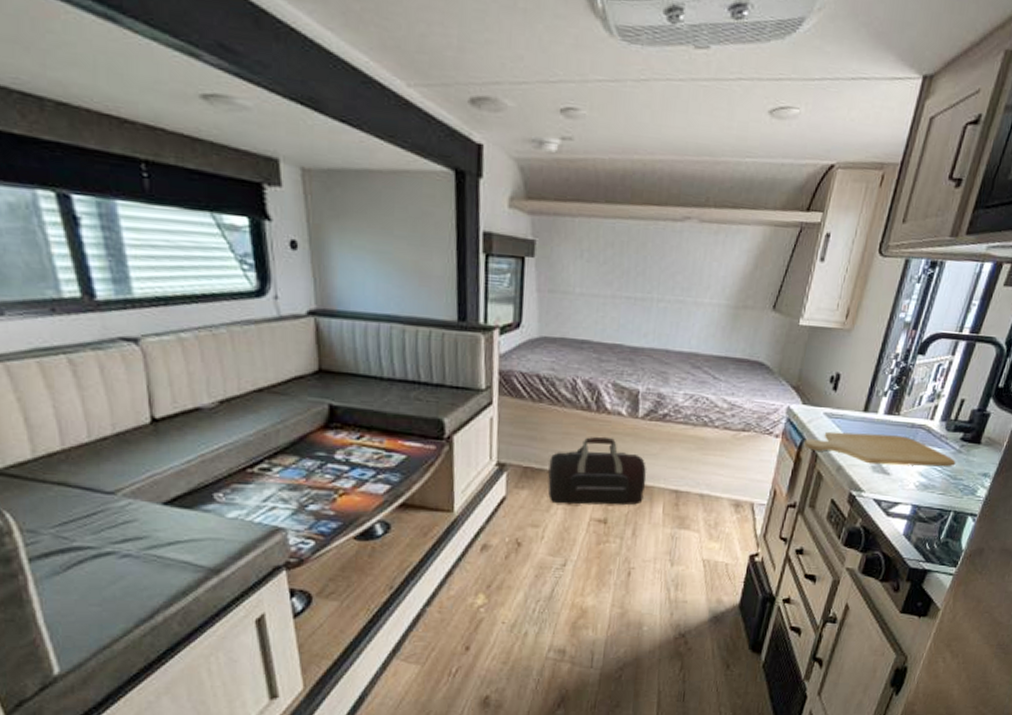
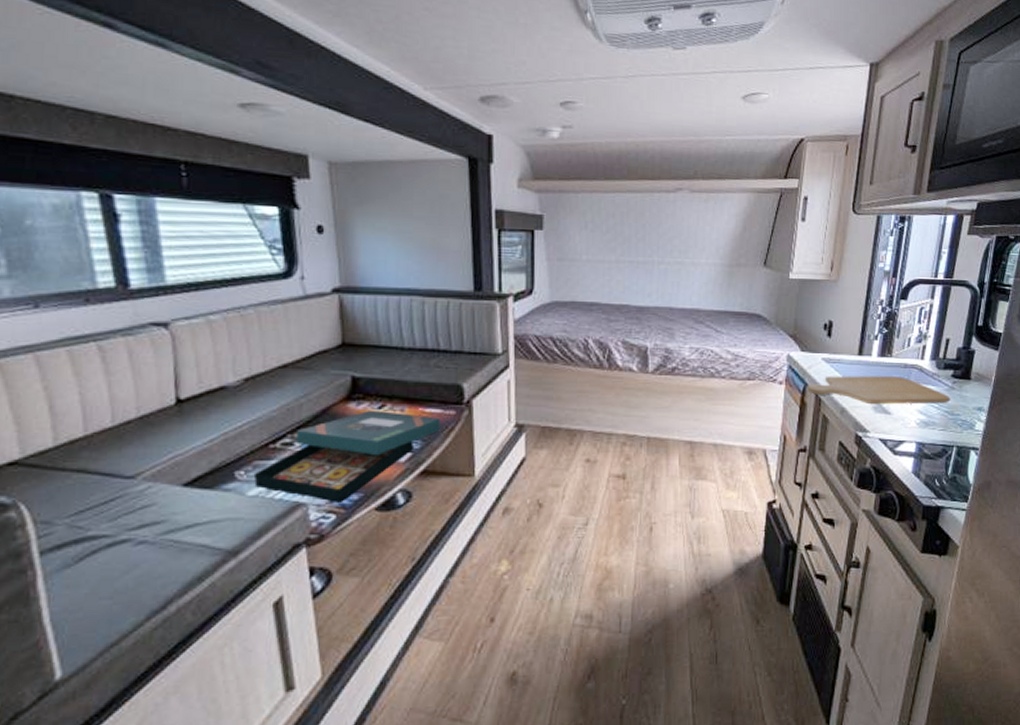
board game: none [232,441,420,529] -> present [253,411,441,502]
duffel bag: present [547,436,646,506] -> none [566,392,661,462]

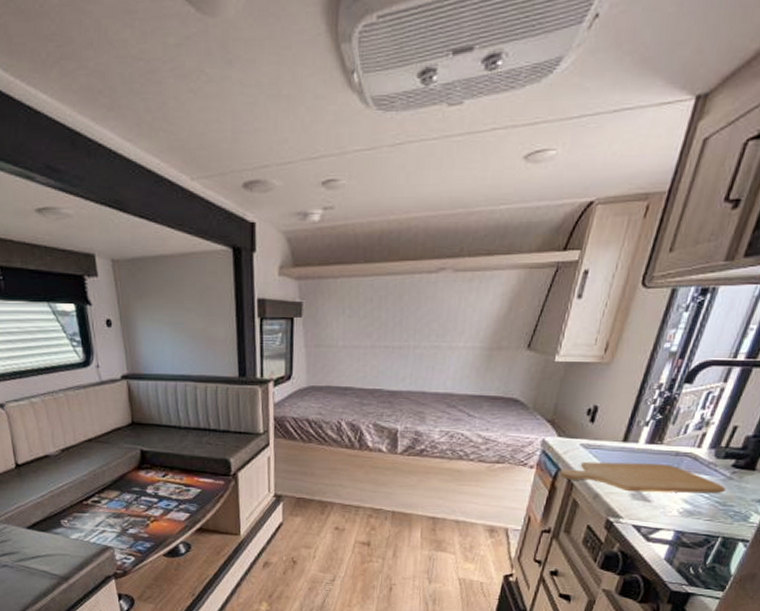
board game: present [253,411,441,502] -> none [74,478,212,548]

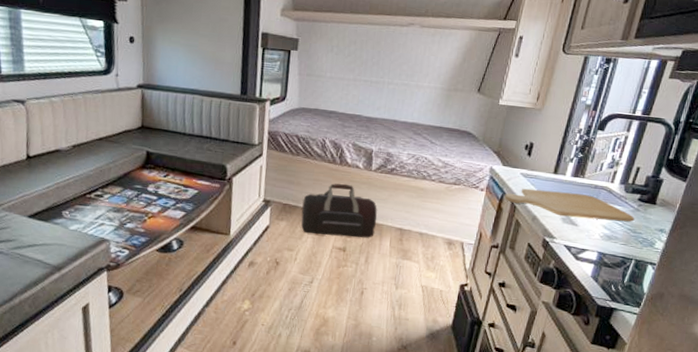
duffel bag: none [318,471,405,530] -> present [301,183,377,238]

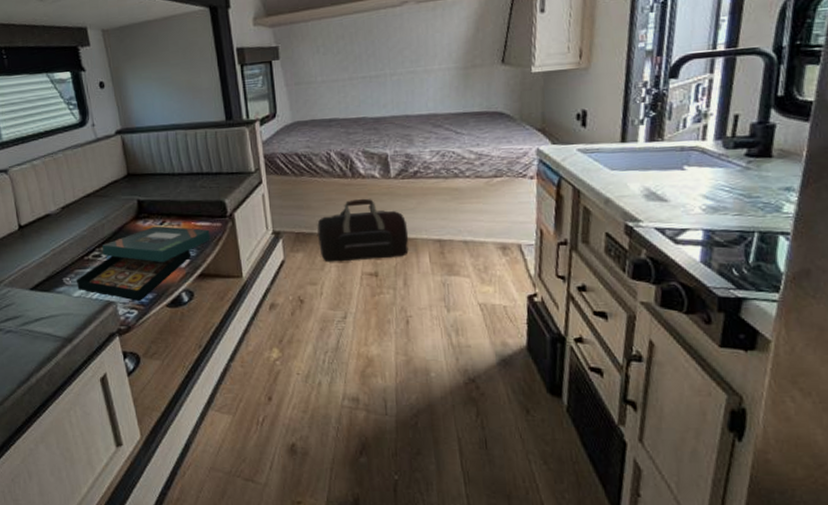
board game: none [74,178,208,242] -> present [76,226,211,301]
chopping board: present [505,188,635,222] -> none [563,160,746,192]

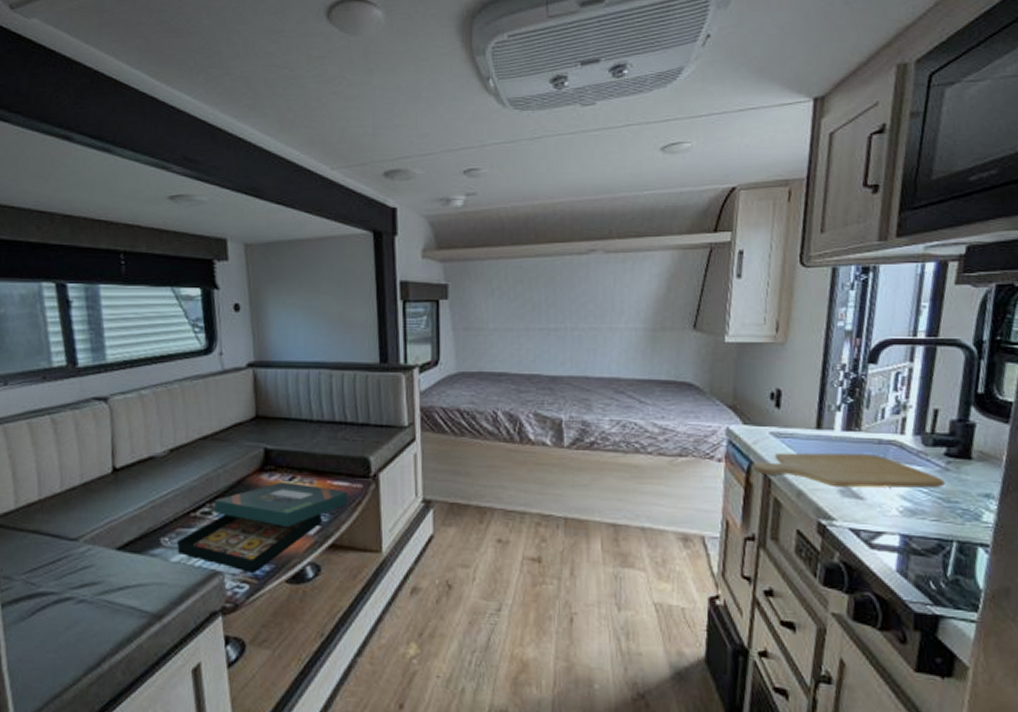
duffel bag: present [317,198,409,262] -> none [475,468,580,542]
chopping board: none [563,160,746,192] -> present [753,452,945,488]

